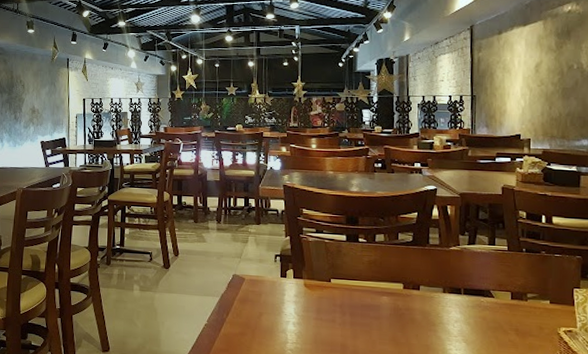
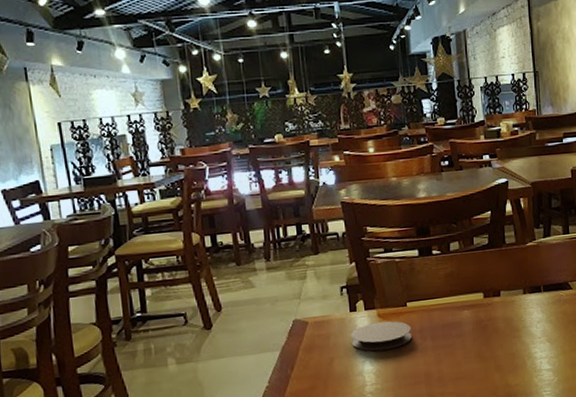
coaster: none [279,290,332,316] -> present [350,320,412,351]

